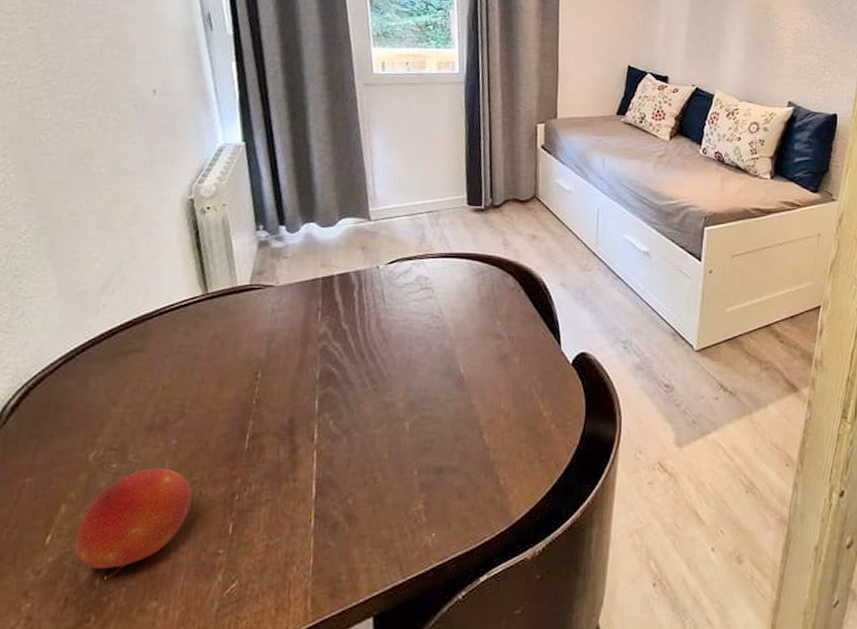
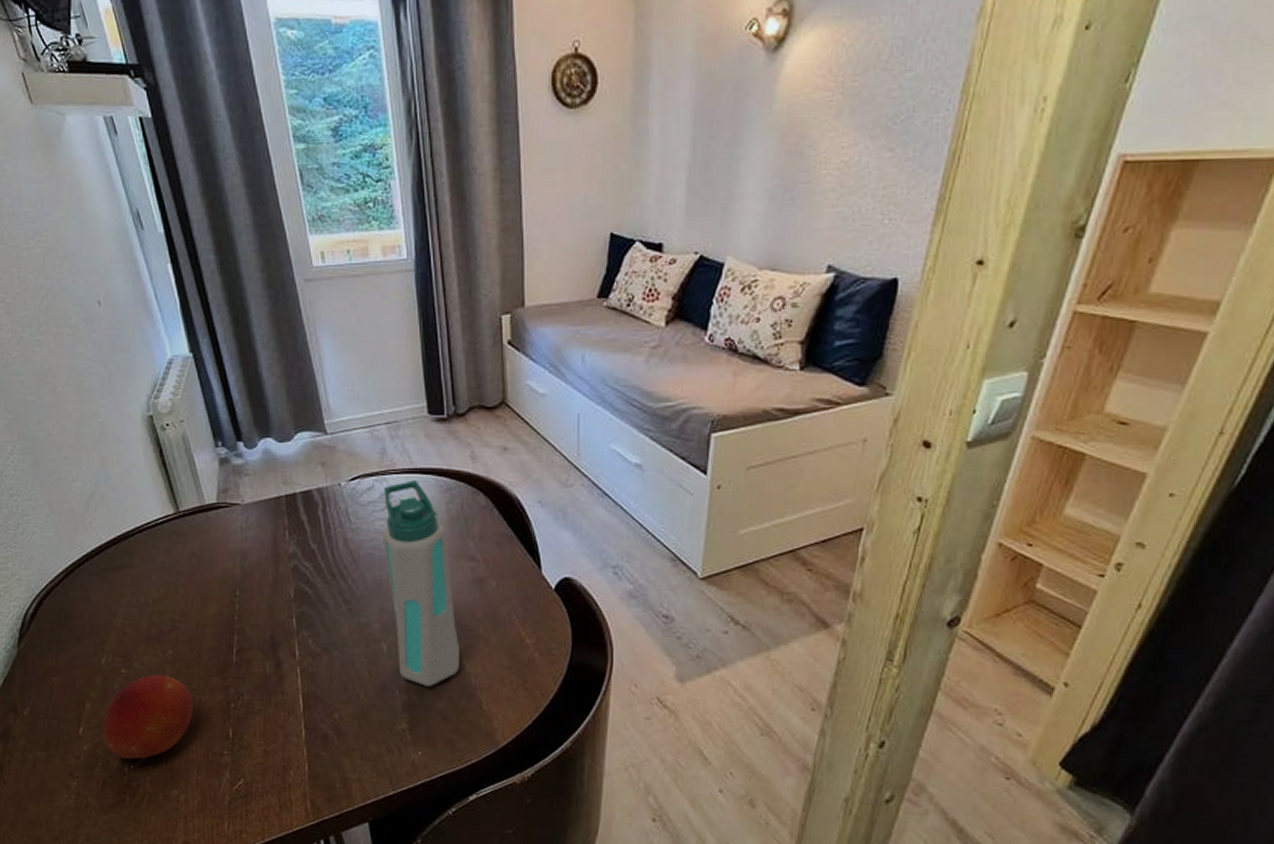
water bottle: none [414,264,481,464] -> present [382,480,459,686]

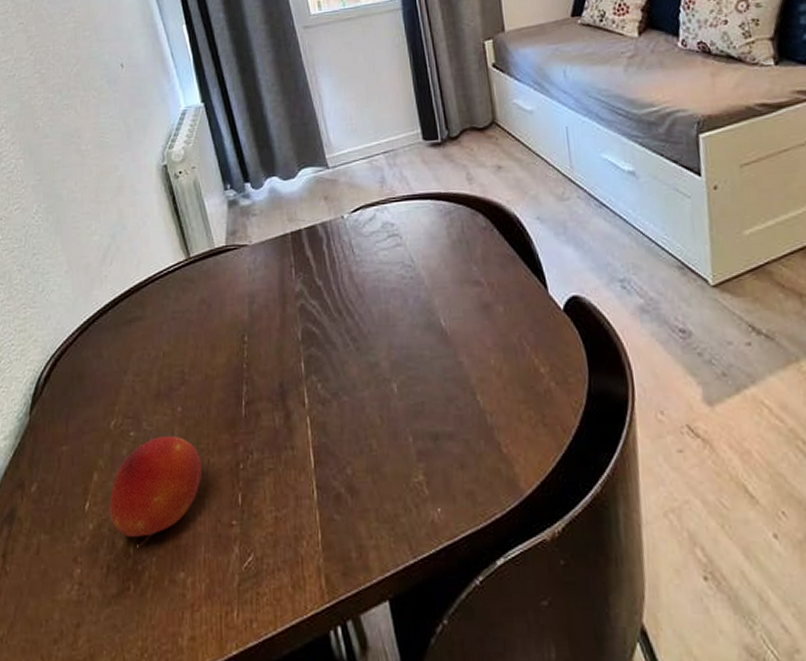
water bottle: present [382,480,459,686] -> none [385,207,474,429]

